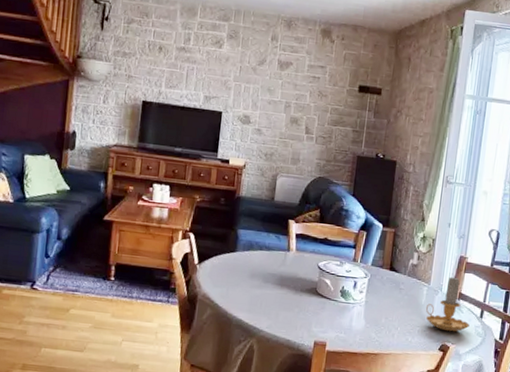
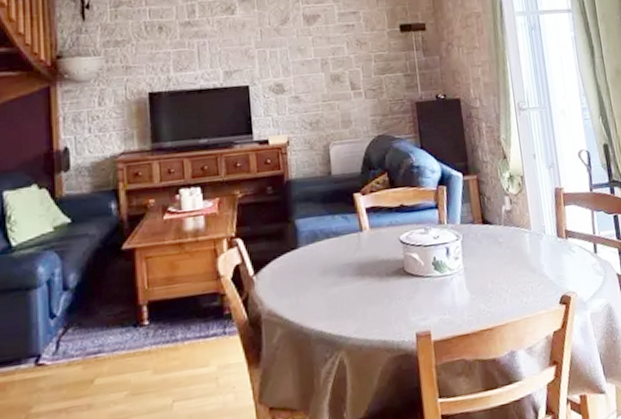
candle: present [425,276,470,332] -> none [532,212,586,279]

